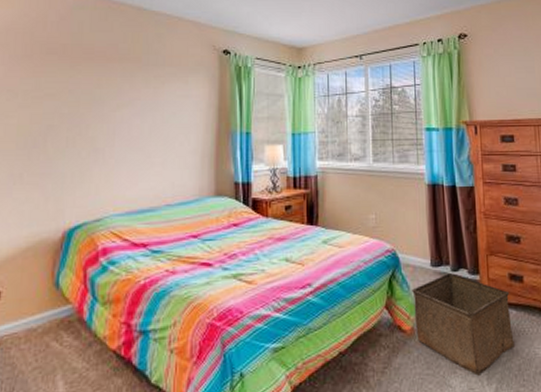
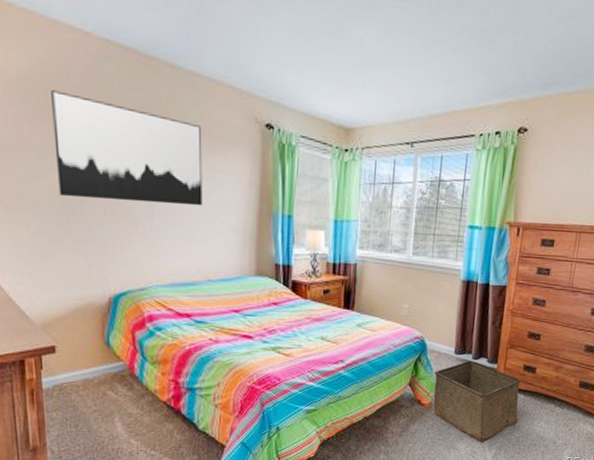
wall art: none [24,37,164,132] -> present [51,90,202,206]

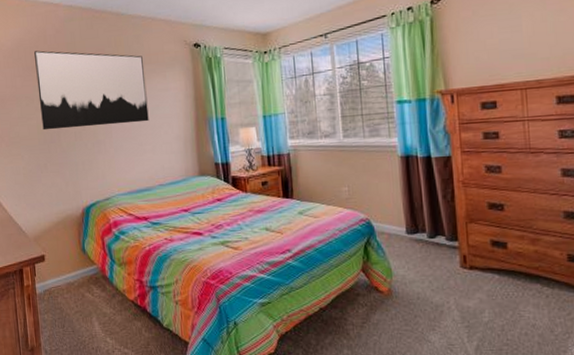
storage bin: present [433,361,522,443] -> none [388,240,497,333]

